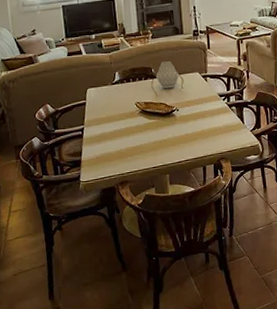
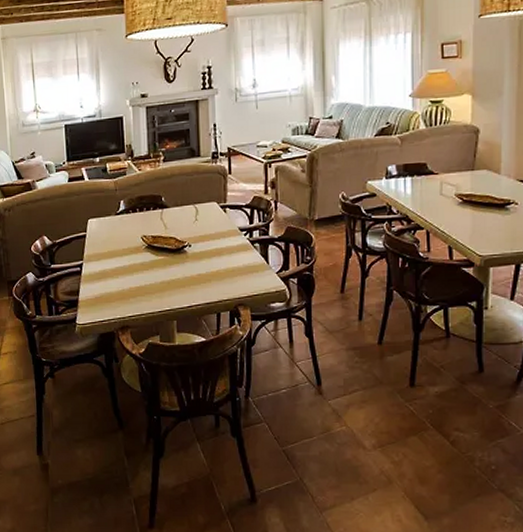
vase: present [156,61,180,89] -> none [166,188,194,221]

